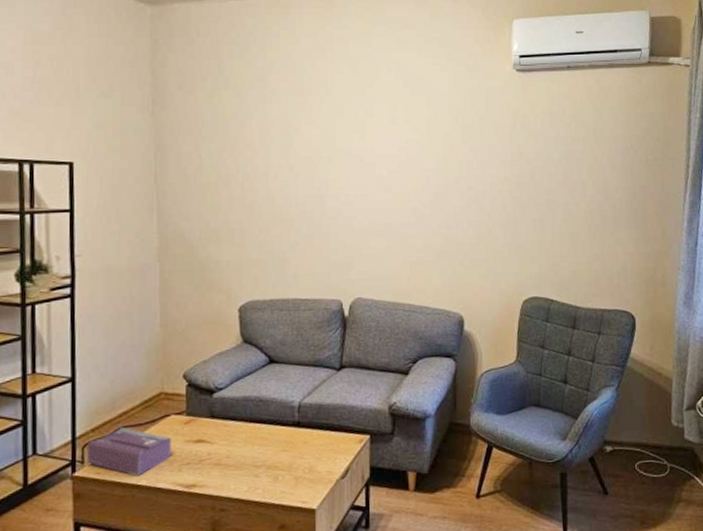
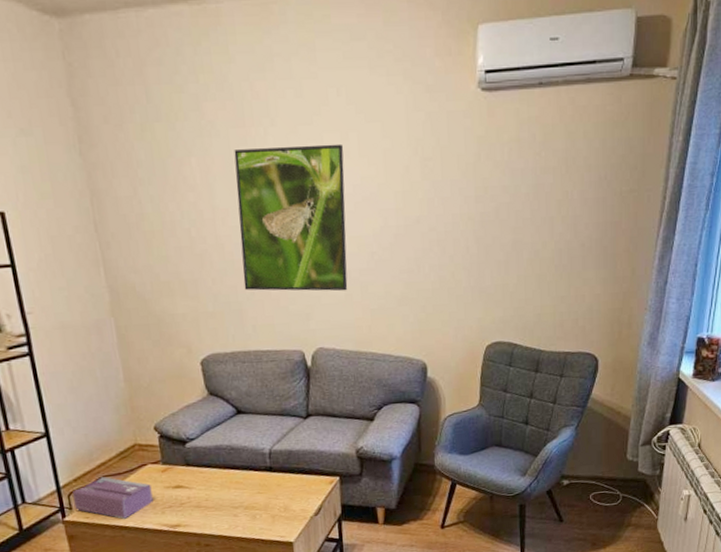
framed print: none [289,112,391,244] -> present [234,144,348,292]

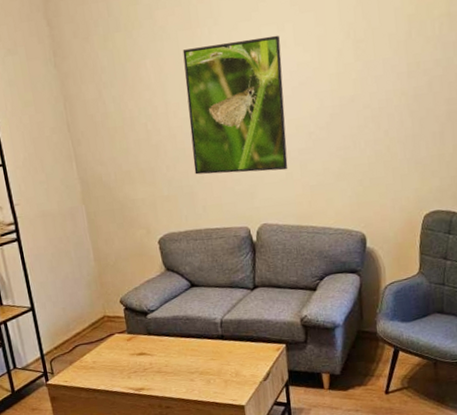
tissue box: present [73,477,153,519] -> none [54,345,121,383]

